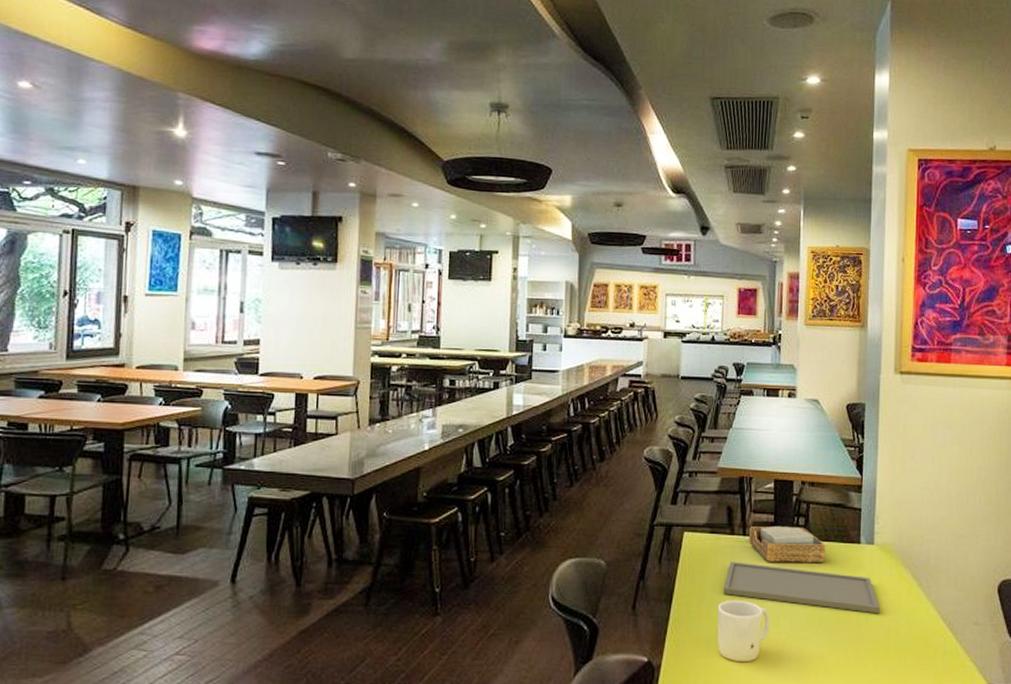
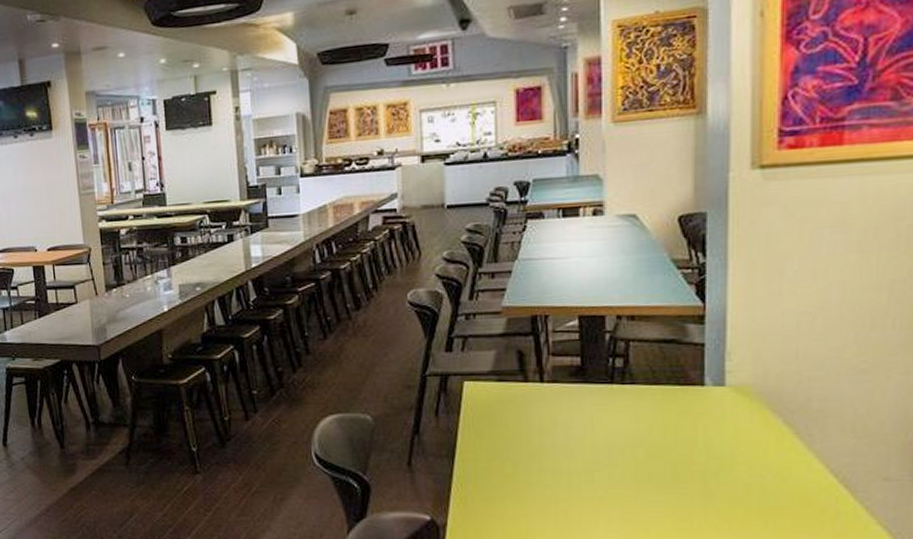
mug: present [717,599,771,662] -> none [511,454,583,522]
tray: present [723,561,880,614] -> none [518,412,736,468]
napkin holder: present [749,525,826,564] -> none [548,369,655,411]

